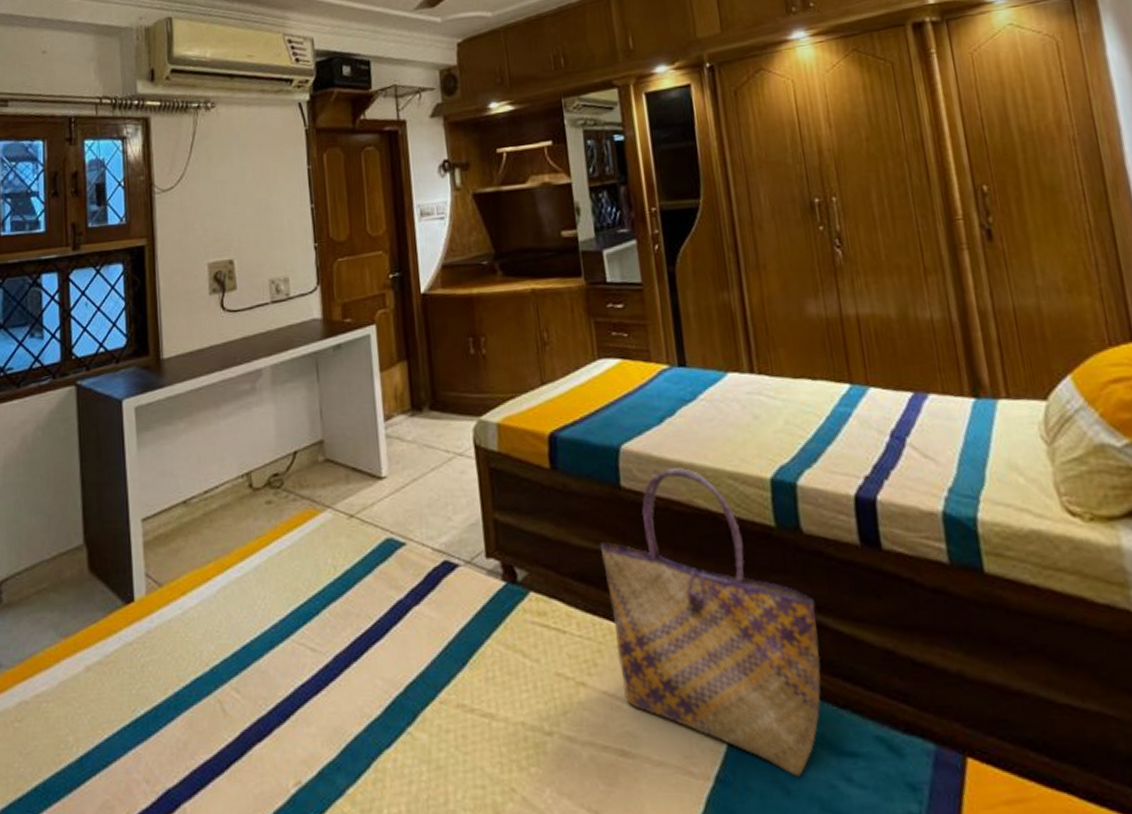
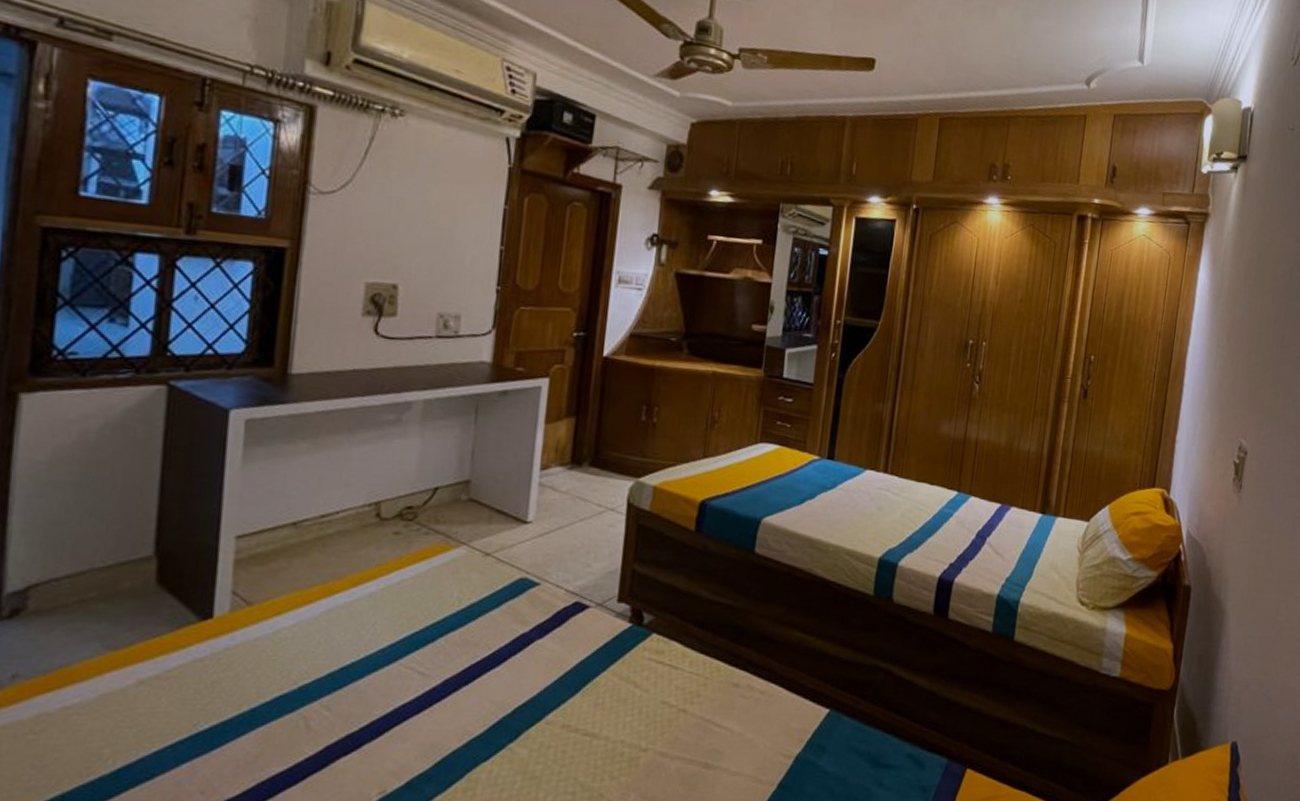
tote bag: present [599,468,821,777] -> none [718,542,889,783]

